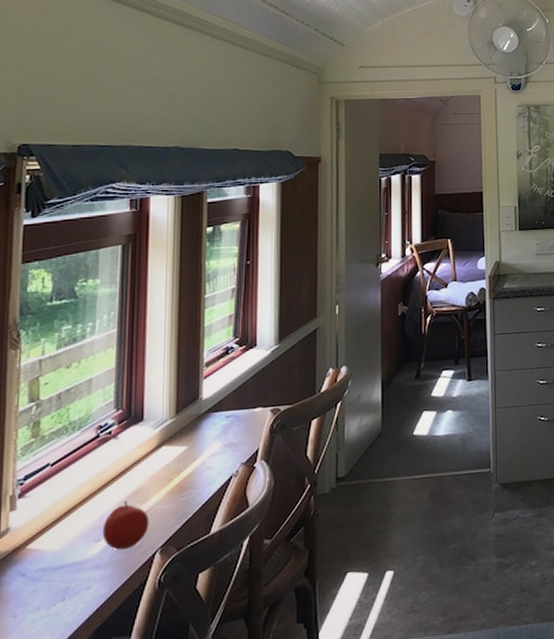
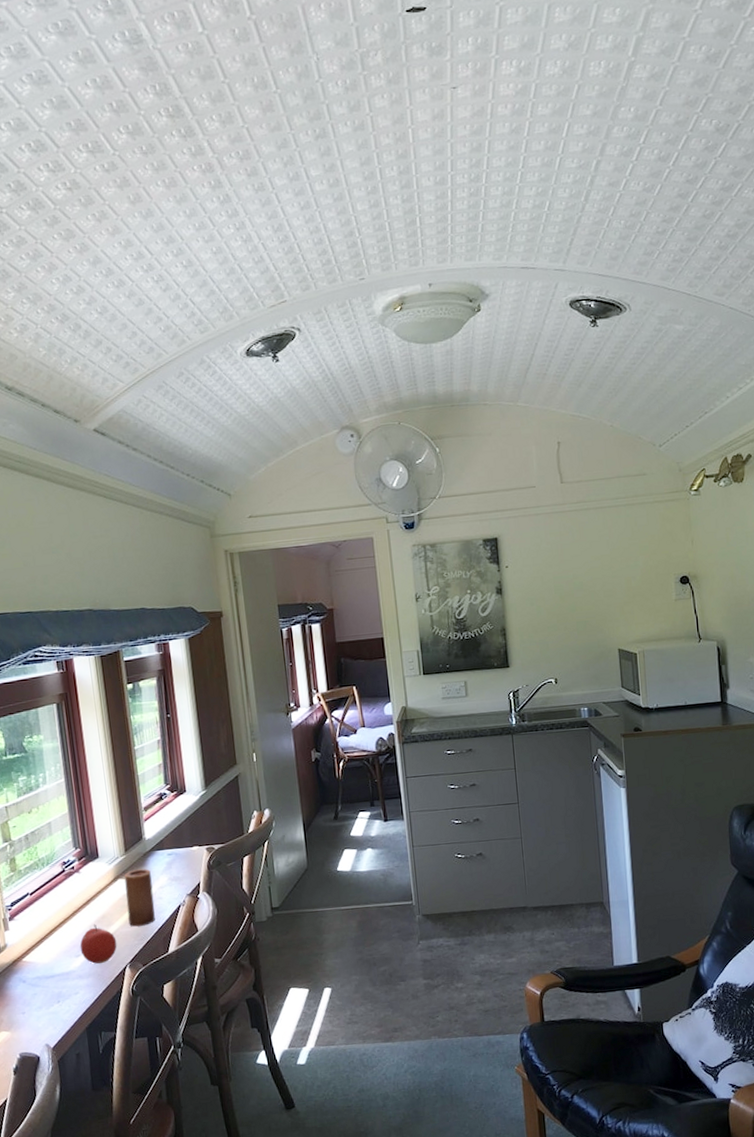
candle: none [168,433,203,503] -> present [124,869,155,927]

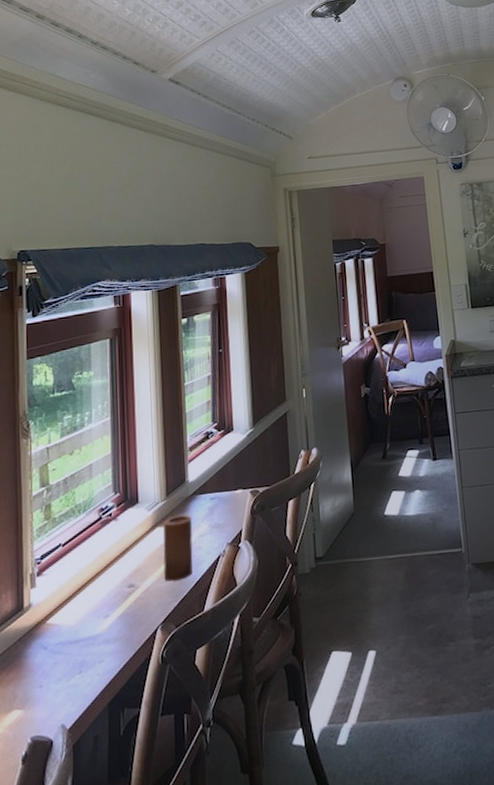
fruit: present [80,924,117,964] -> none [109,578,150,626]

